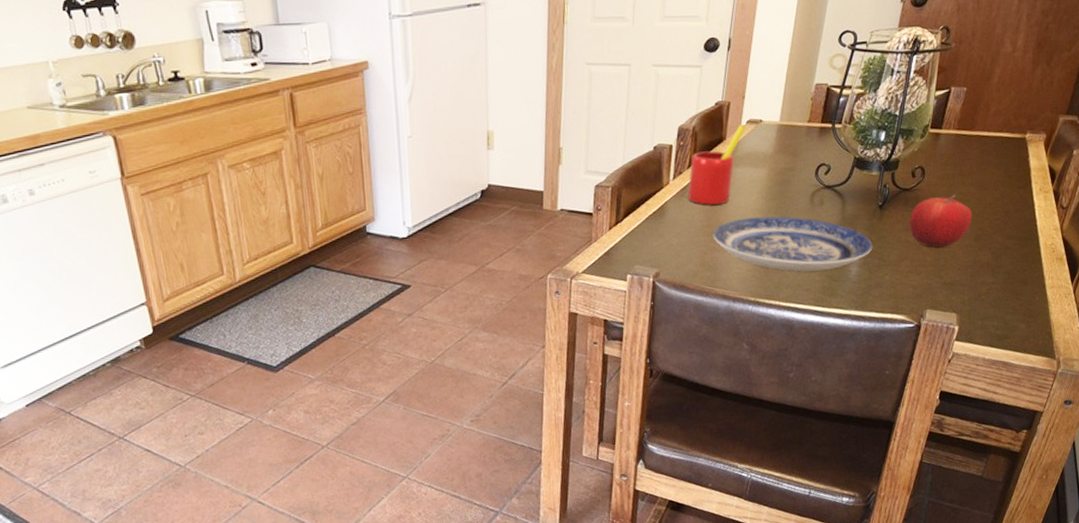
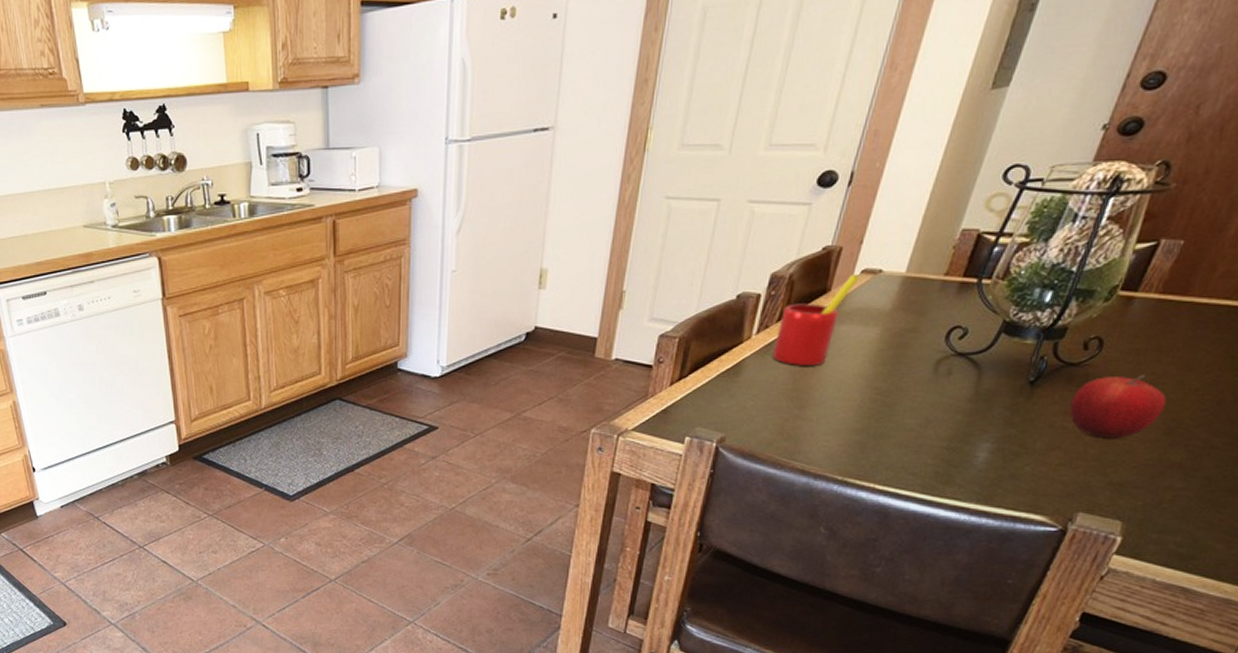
plate: present [713,216,873,272] -> none [798,383,1013,452]

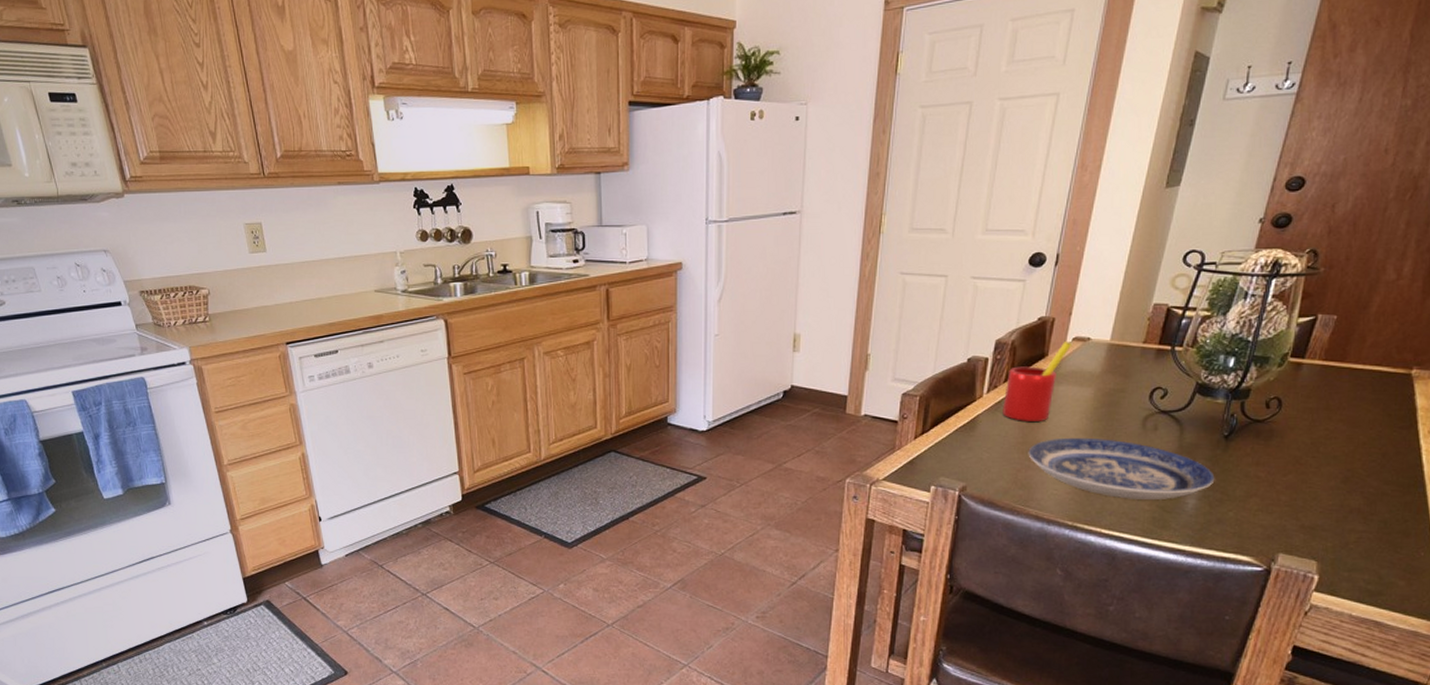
plate: none [798,383,1013,452] -> present [1028,437,1215,499]
fruit: present [1069,375,1167,439] -> none [1260,431,1341,487]

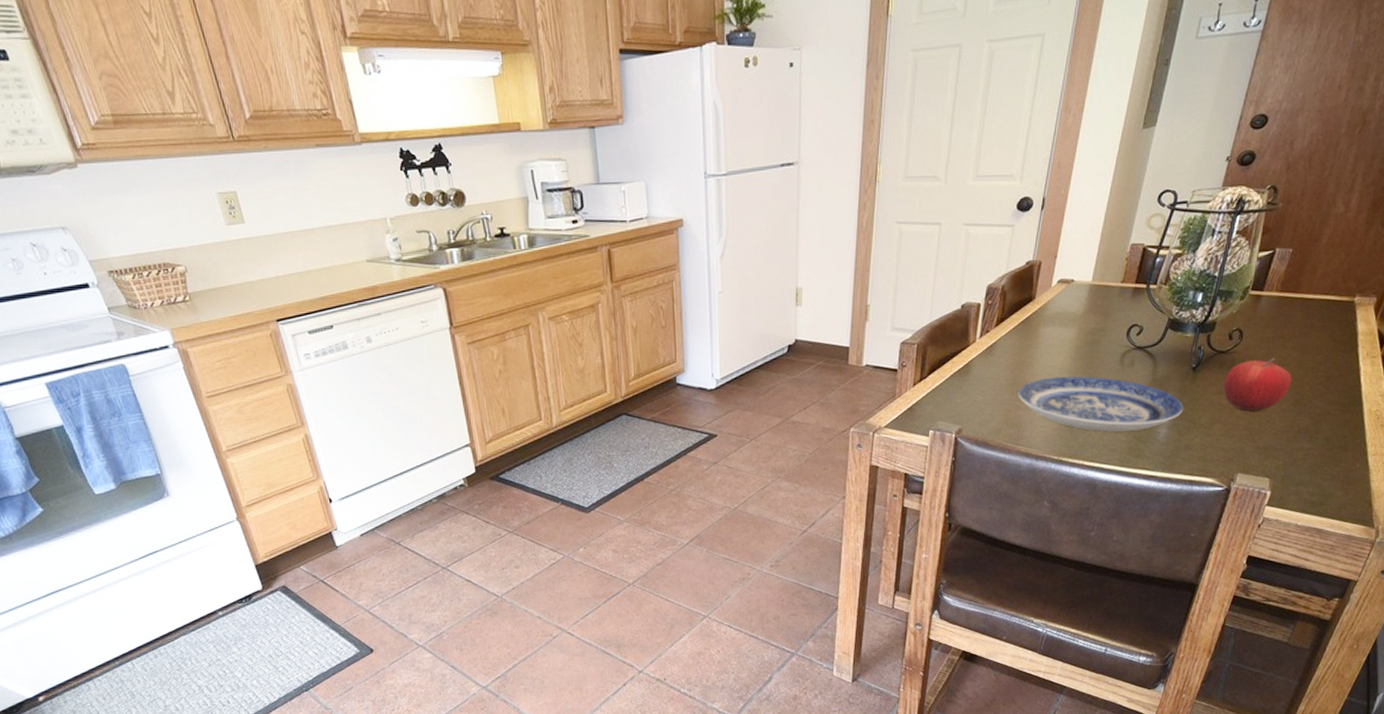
straw: present [1002,342,1073,421] -> none [994,284,1058,364]
fruit: none [1260,431,1341,487] -> present [1223,358,1292,411]

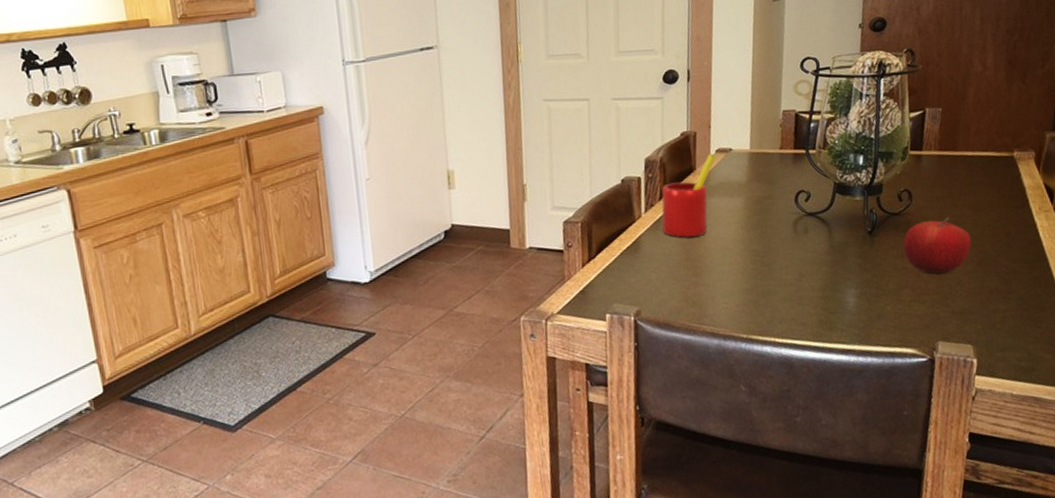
straw: none [994,284,1058,364] -> present [662,154,717,238]
plate: present [1018,376,1184,432] -> none [693,246,868,305]

